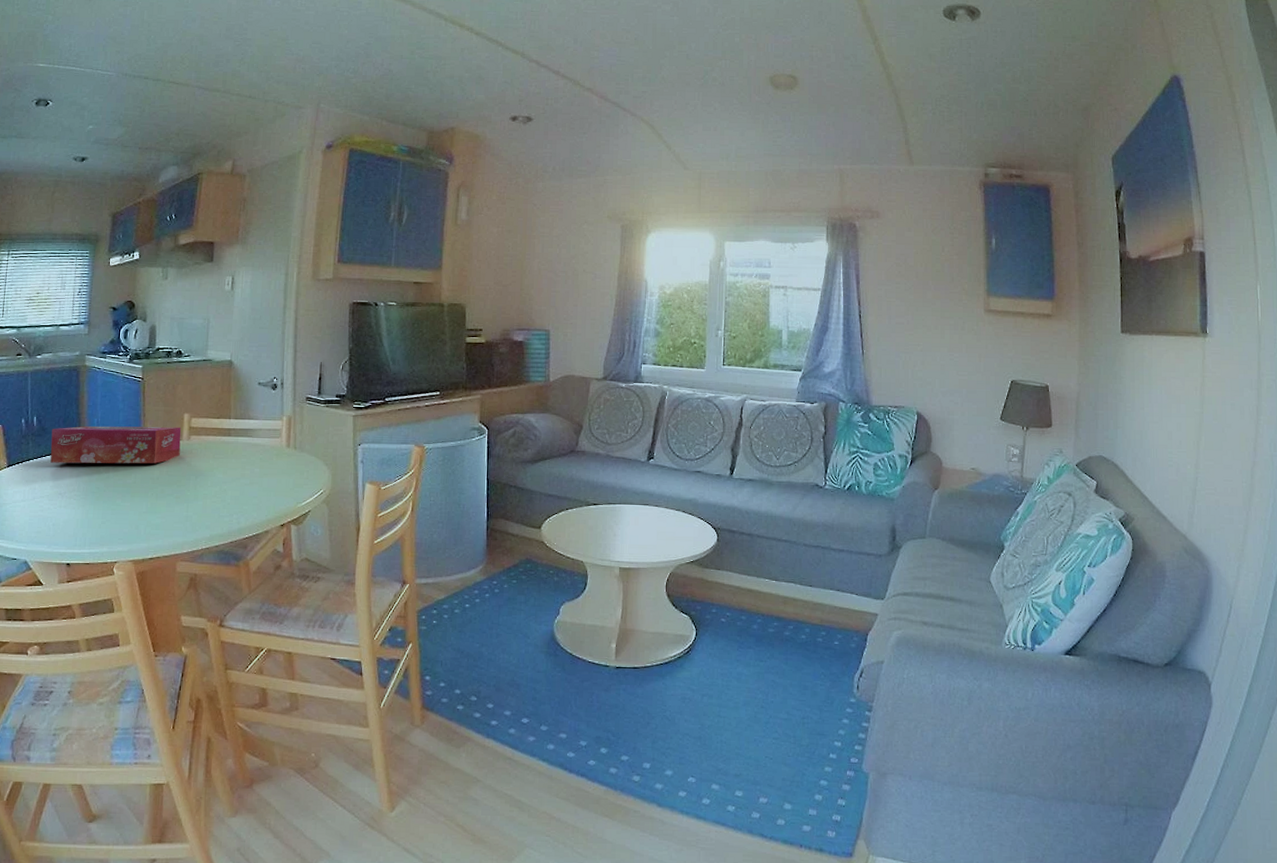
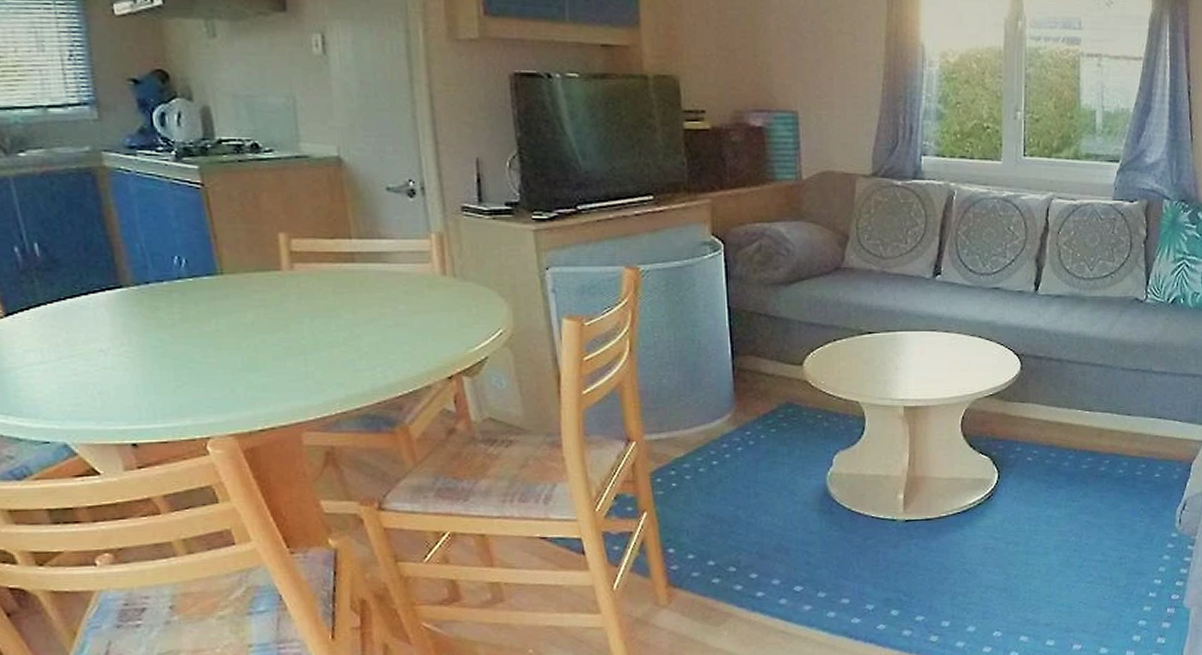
tissue box: present [50,426,182,464] -> none [68,252,281,308]

